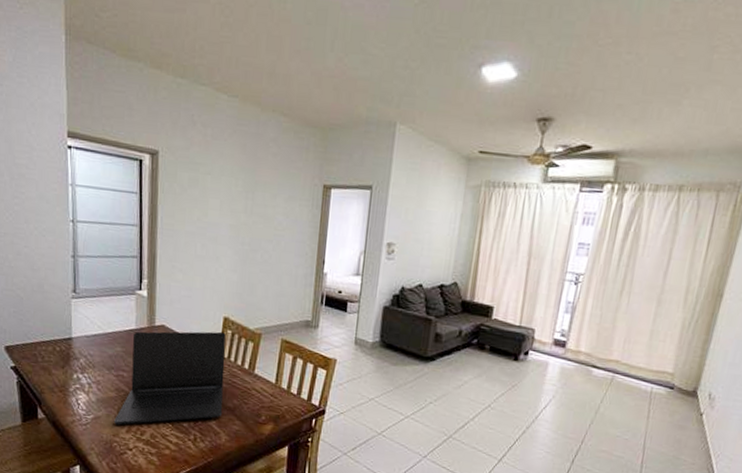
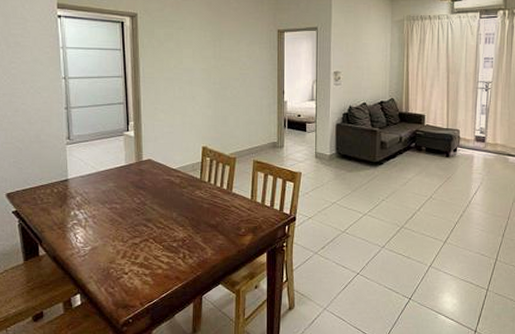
laptop: present [114,331,226,425] -> none [110,159,207,253]

